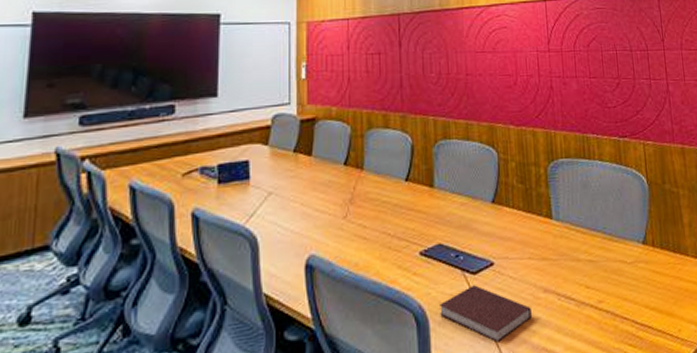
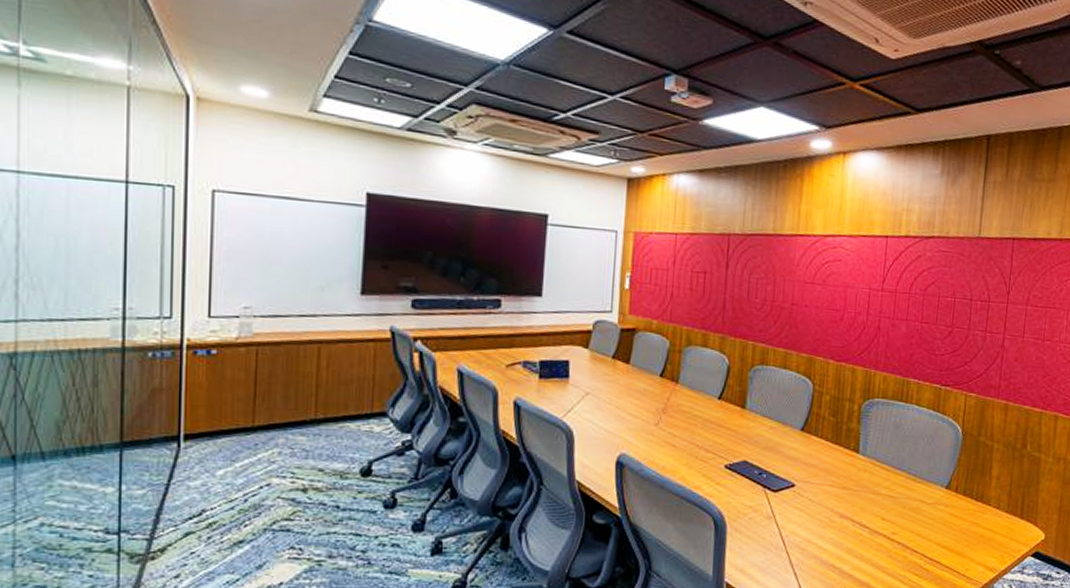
notebook: present [440,285,532,343] -> none [738,501,825,553]

